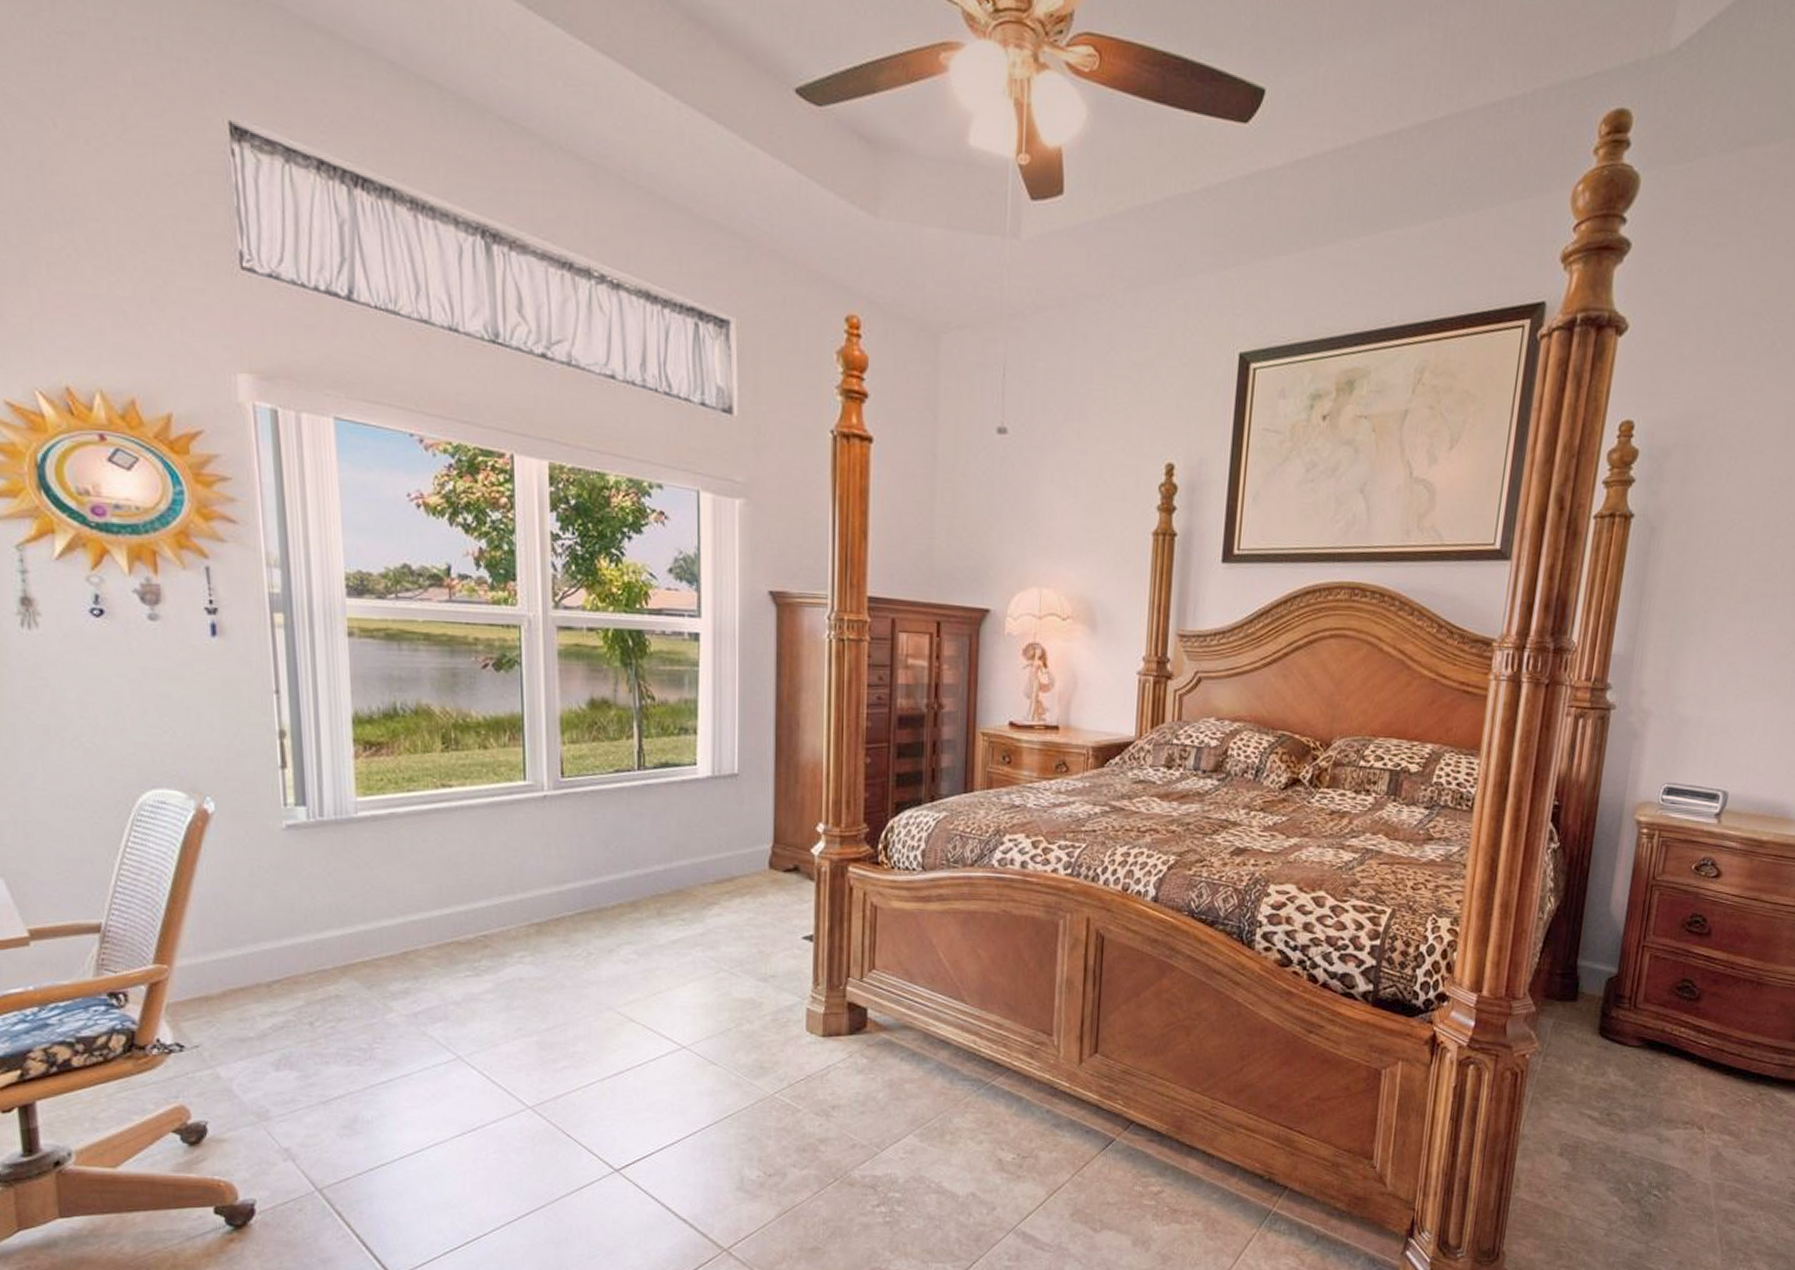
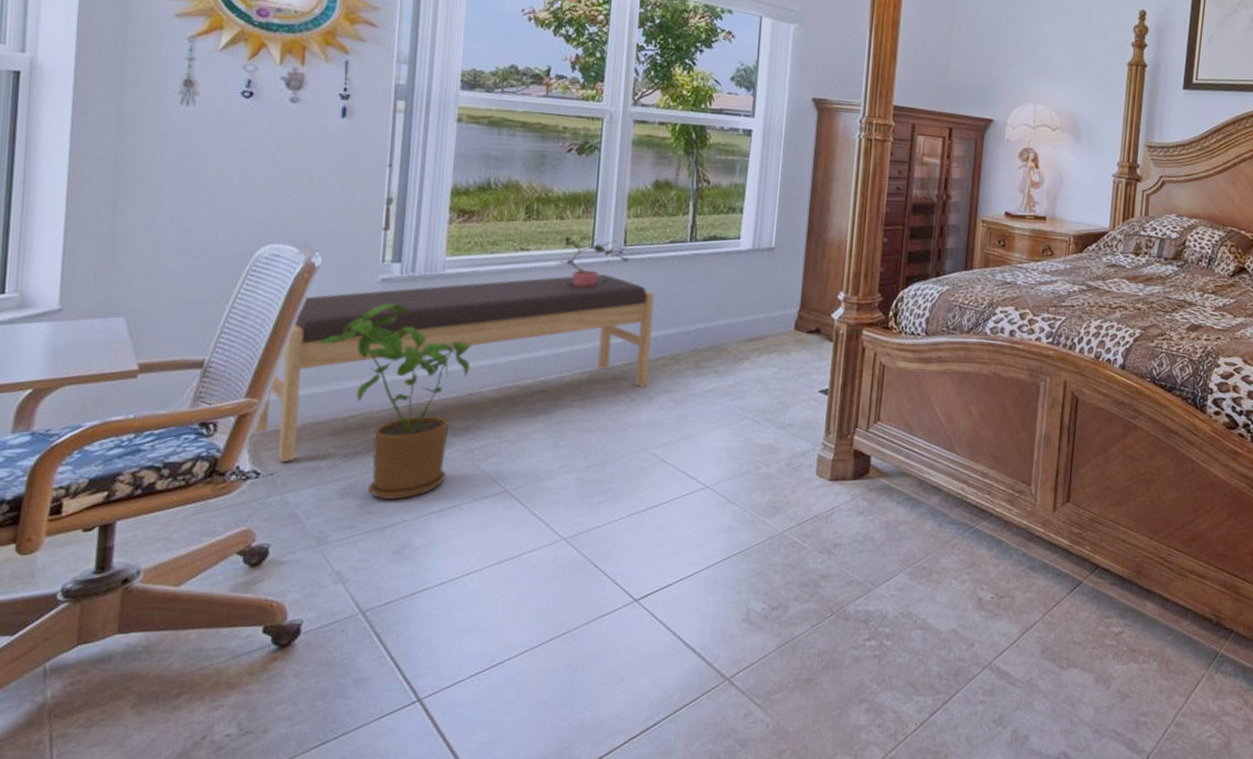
bench: none [167,812,605,1034] -> present [252,274,655,463]
house plant: none [228,853,401,1070] -> present [320,303,472,500]
potted plant: none [481,765,570,826] -> present [555,234,630,286]

